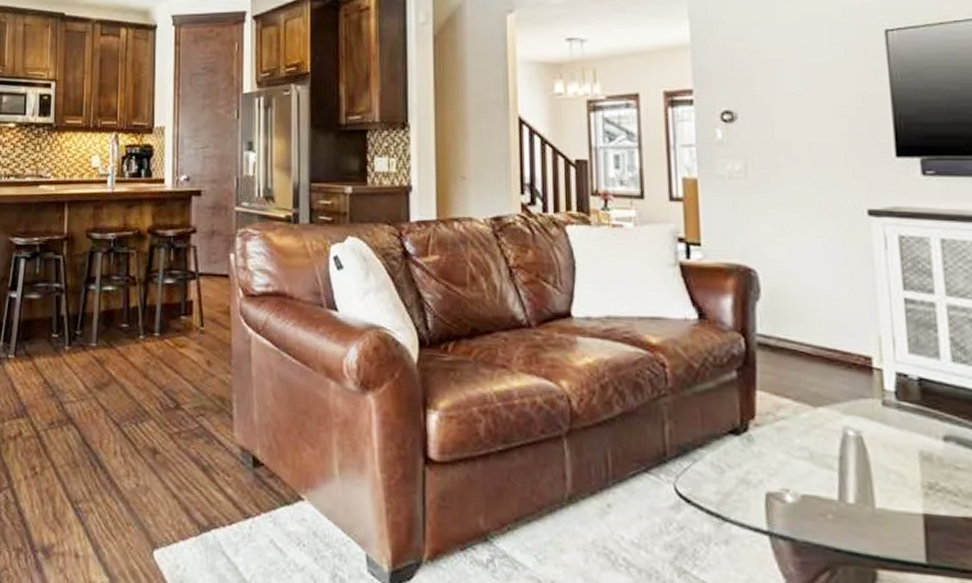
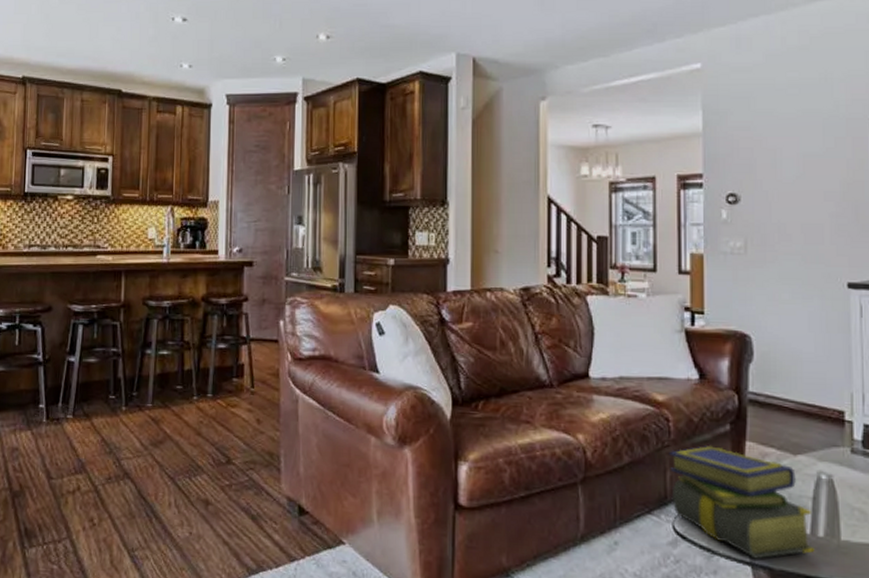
stack of books: none [666,394,844,528] -> present [668,445,815,559]

